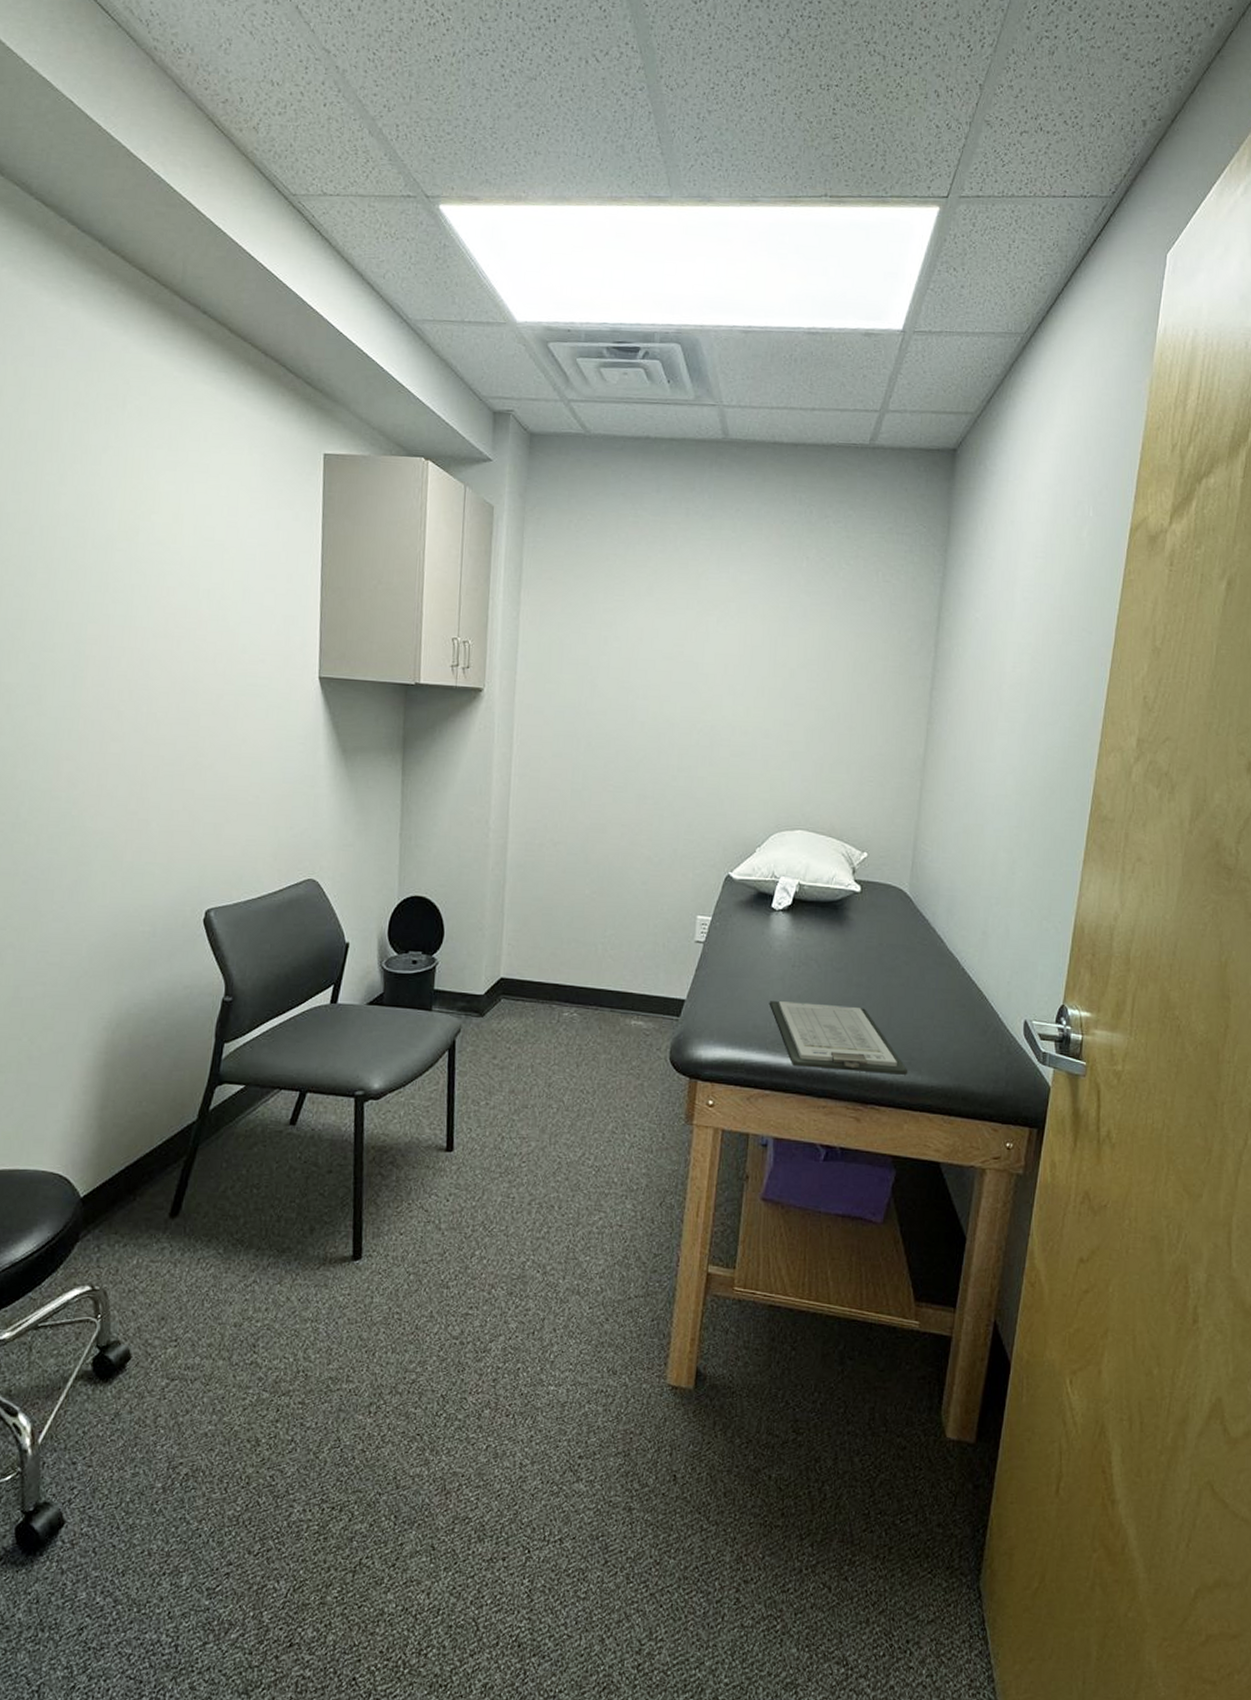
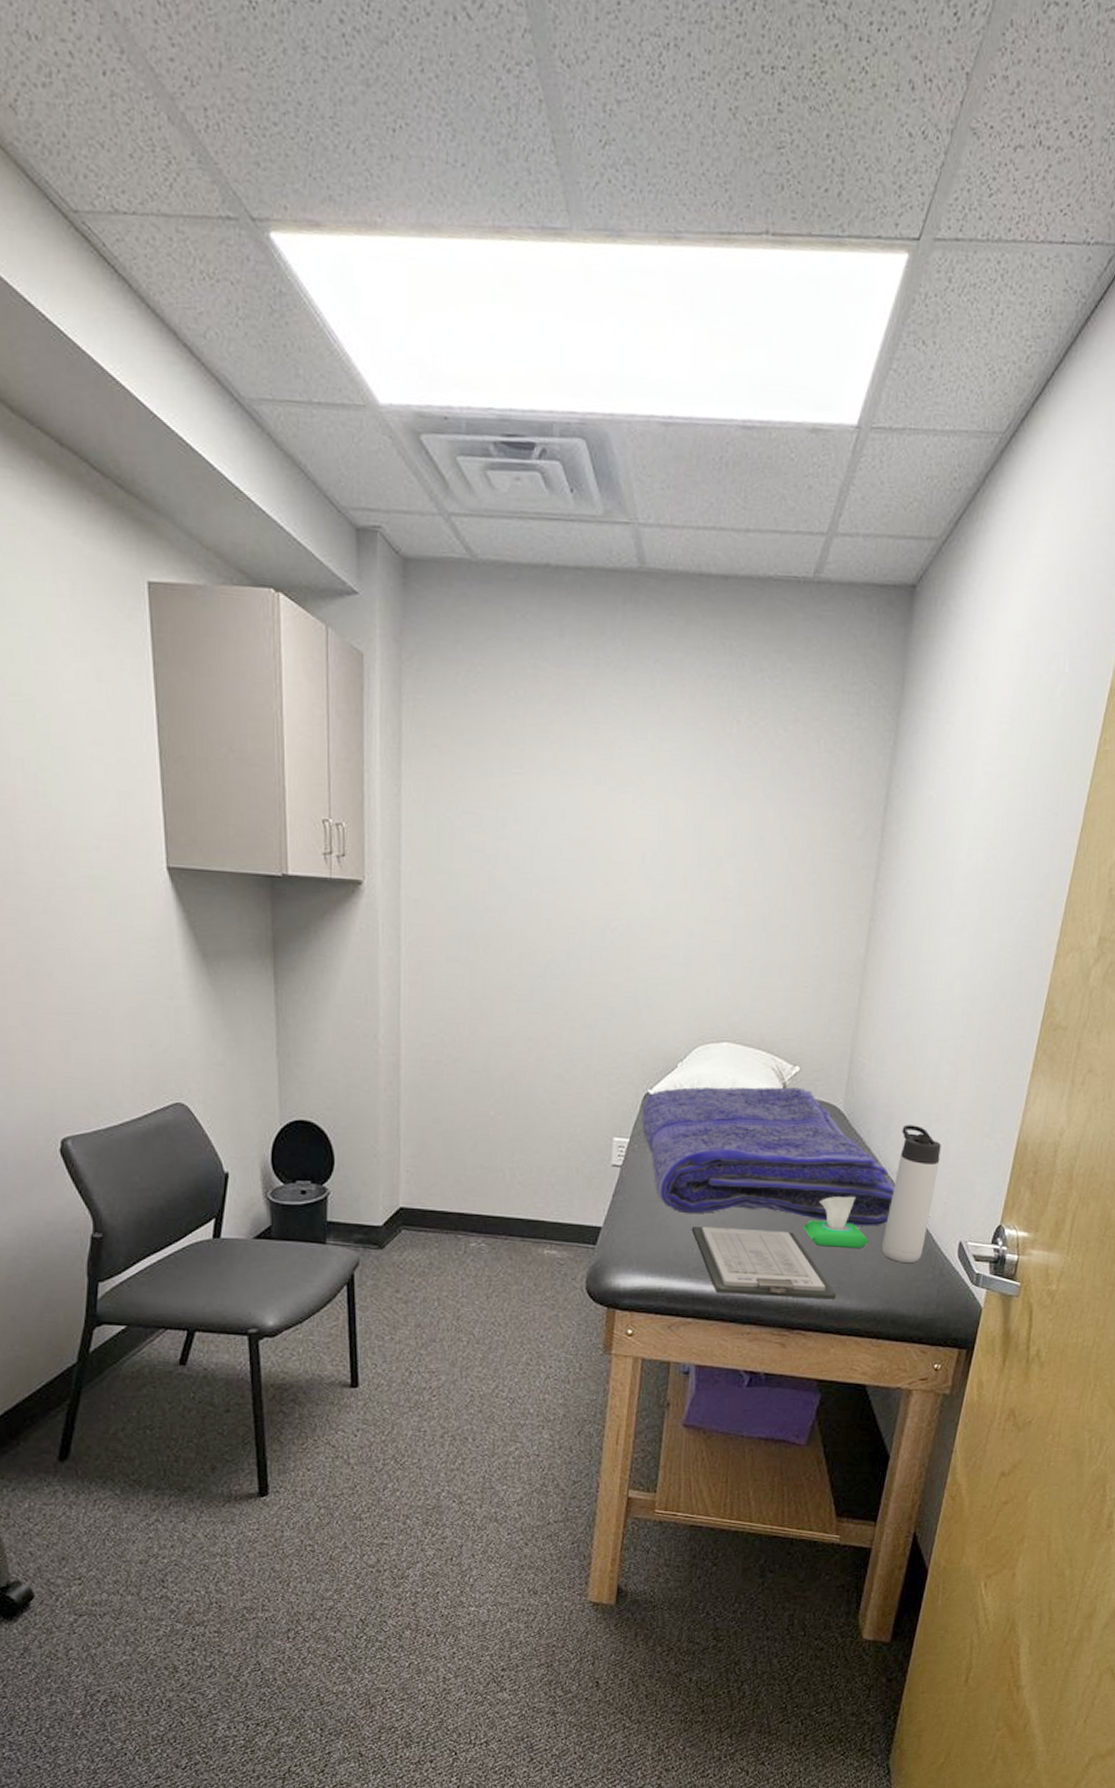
towel: none [723,870,961,1004] -> present [642,1086,896,1227]
wet wipes pack: none [874,974,938,1026] -> present [803,1196,870,1249]
thermos bottle: none [949,907,1002,1041] -> present [881,1125,941,1264]

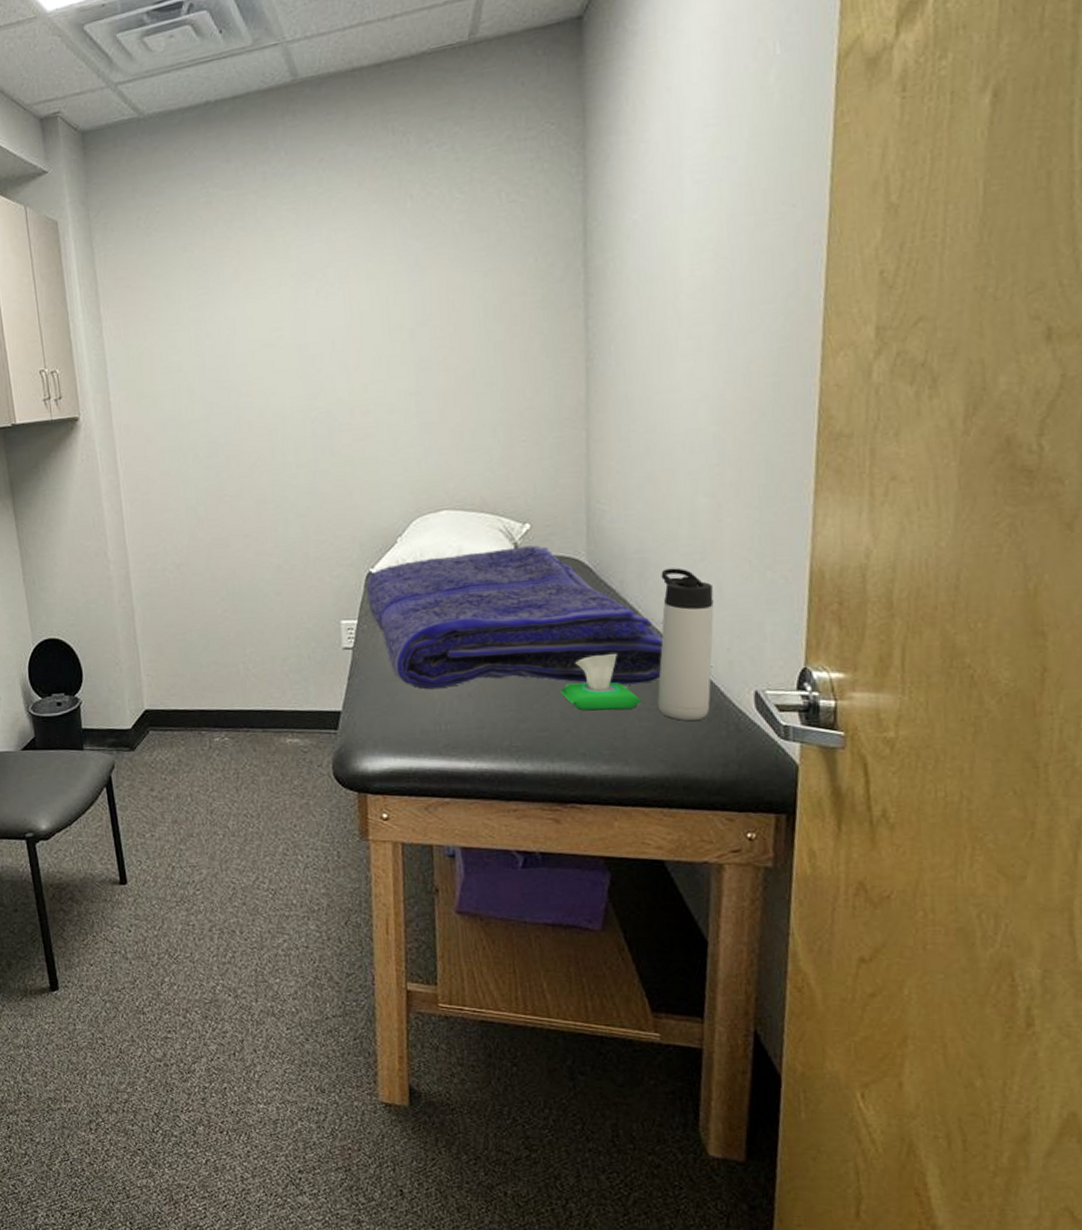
clipboard: present [692,1227,836,1299] -> none [437,698,611,770]

